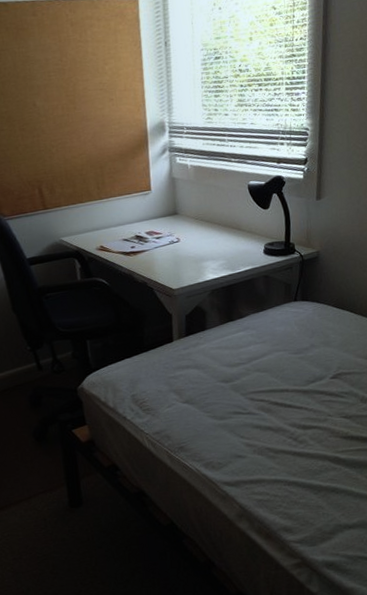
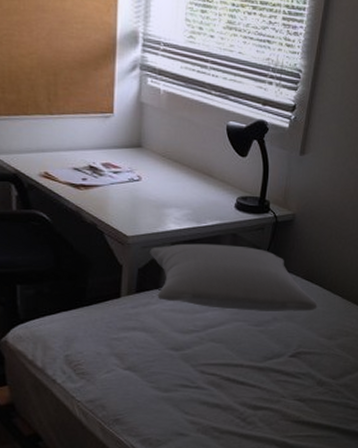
pillow: none [194,285,351,342] -> present [150,243,318,311]

